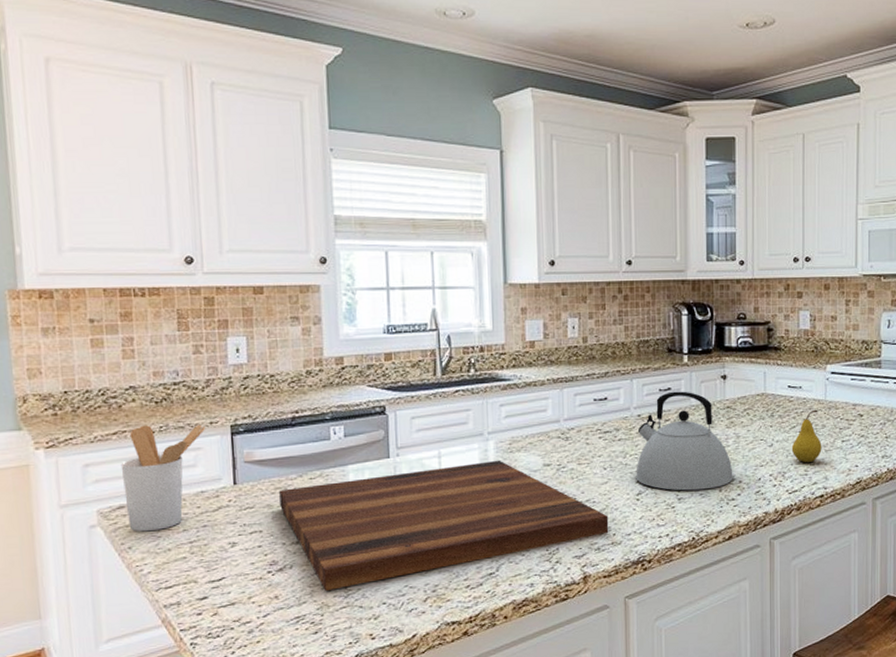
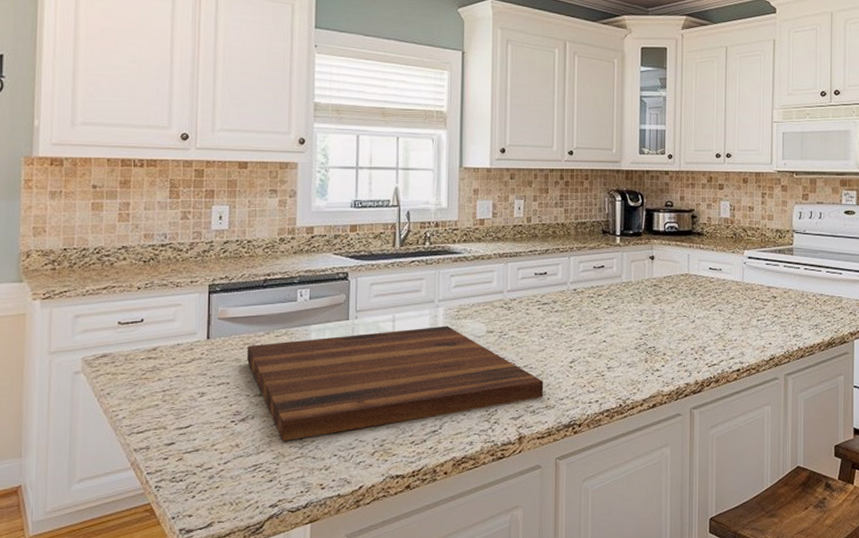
utensil holder: present [120,424,205,532] -> none [107,282,186,380]
kettle: present [636,391,733,491] -> none [570,269,658,361]
fruit: present [791,409,822,462] -> none [711,290,739,338]

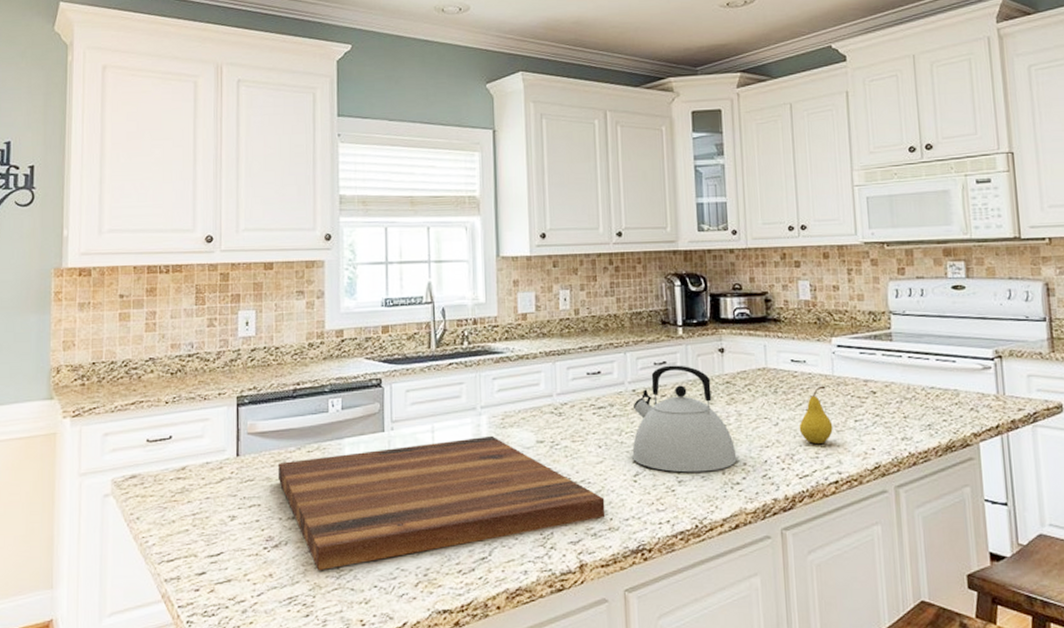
kettle: none [570,269,658,361] -> present [632,365,737,473]
fruit: none [711,290,739,338] -> present [799,385,833,444]

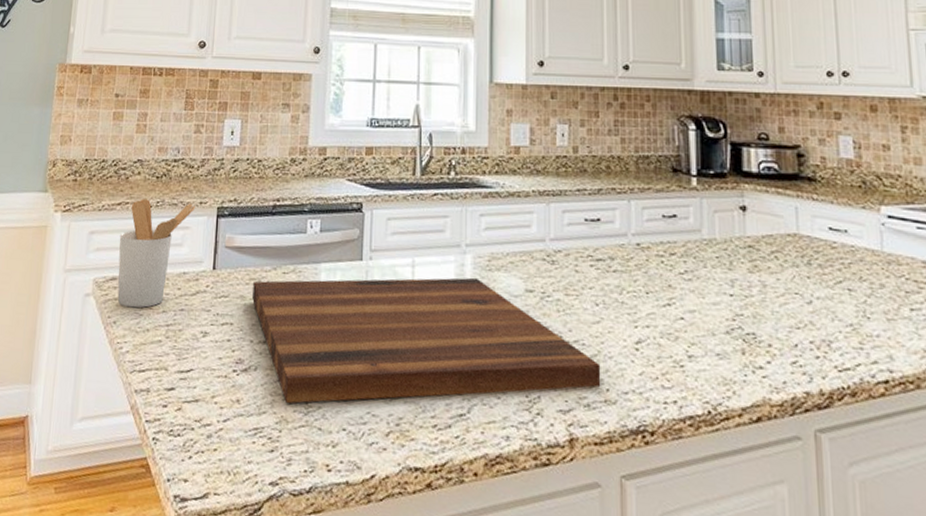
utensil holder: none [136,395,213,502] -> present [117,199,195,308]
kettle: present [632,365,737,473] -> none [634,219,760,350]
fruit: present [799,385,833,444] -> none [838,262,882,332]

